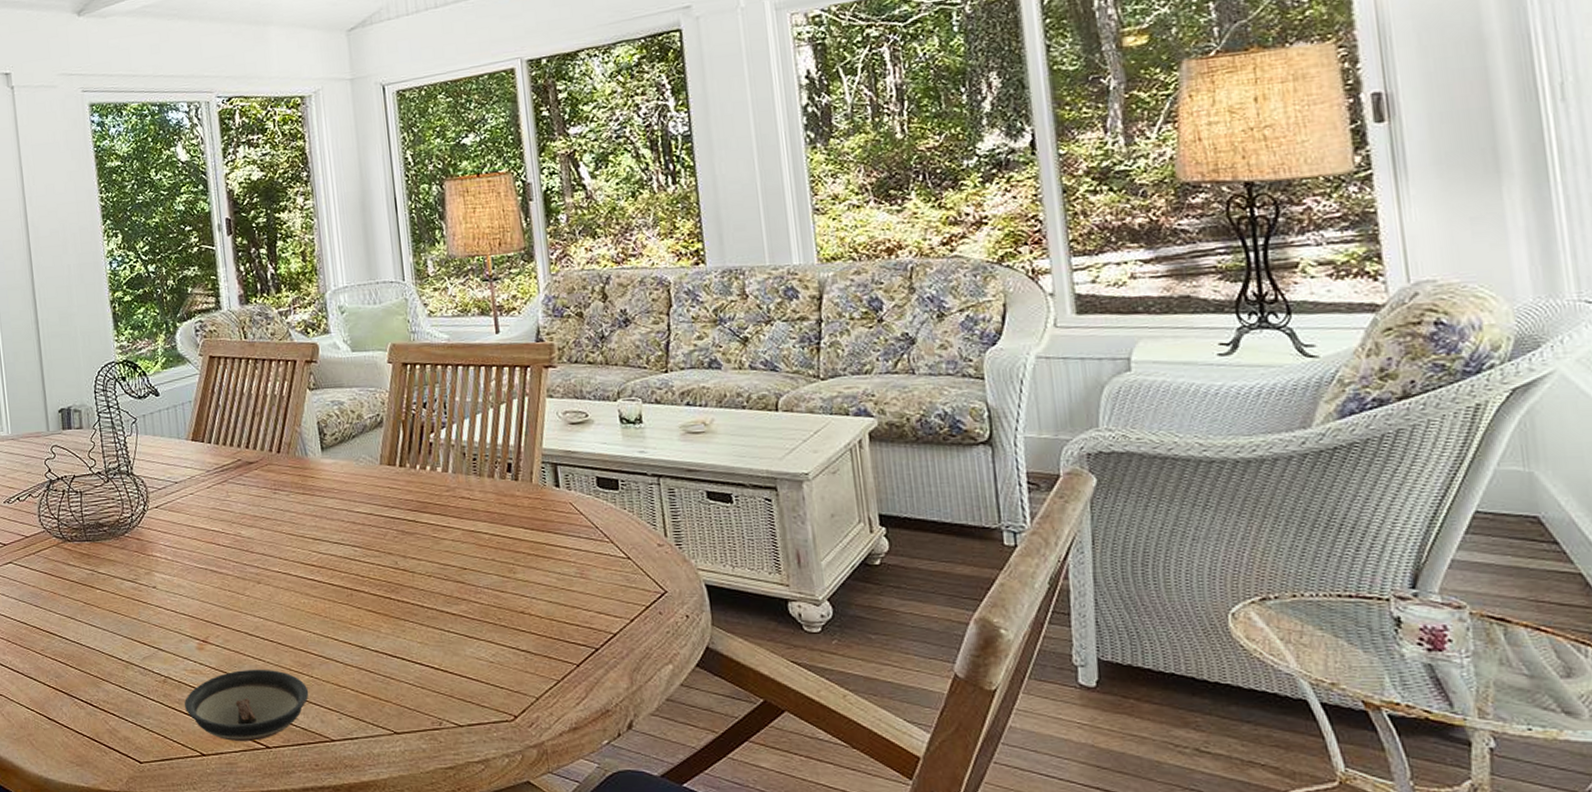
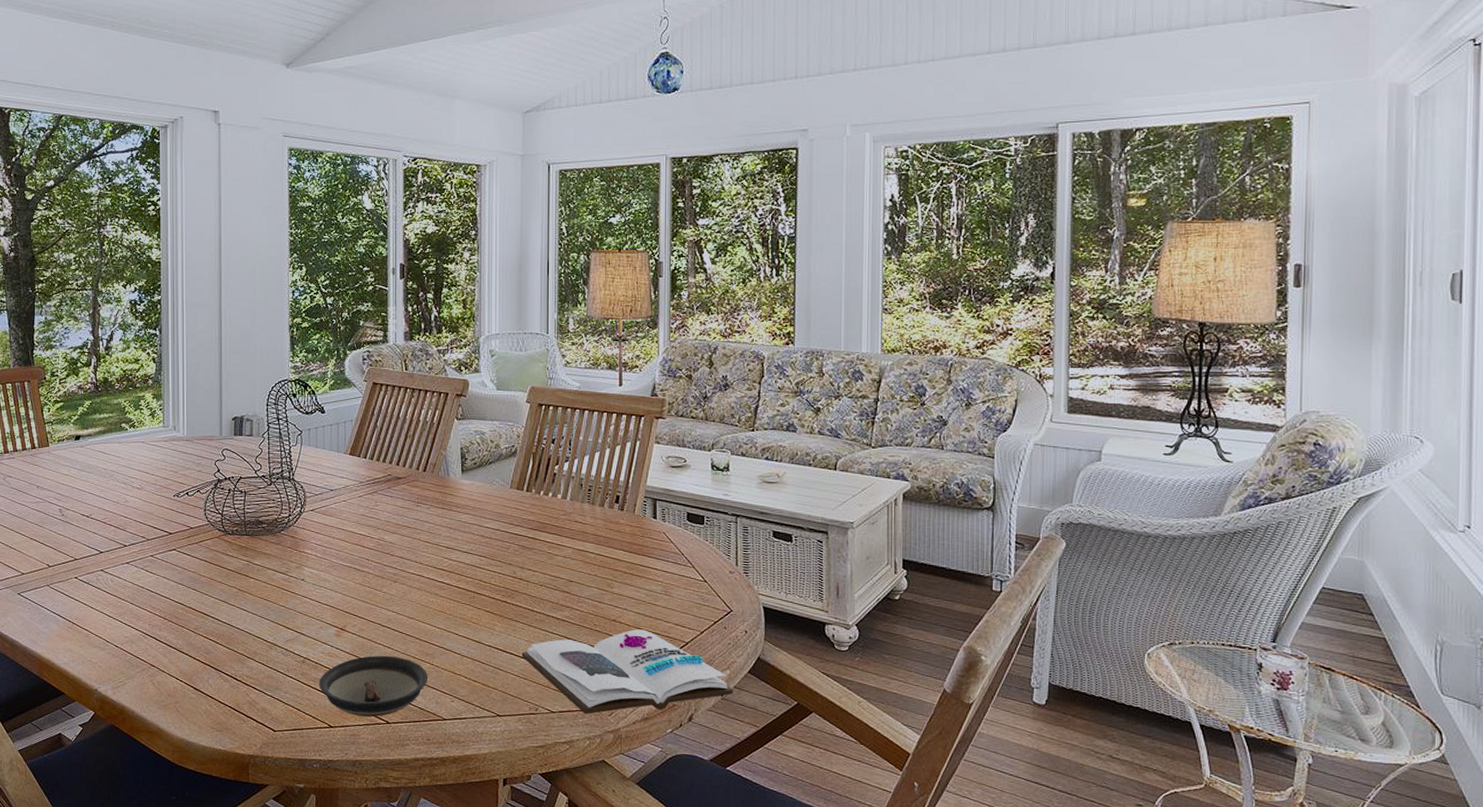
book: none [415,621,681,726] -> present [521,629,734,714]

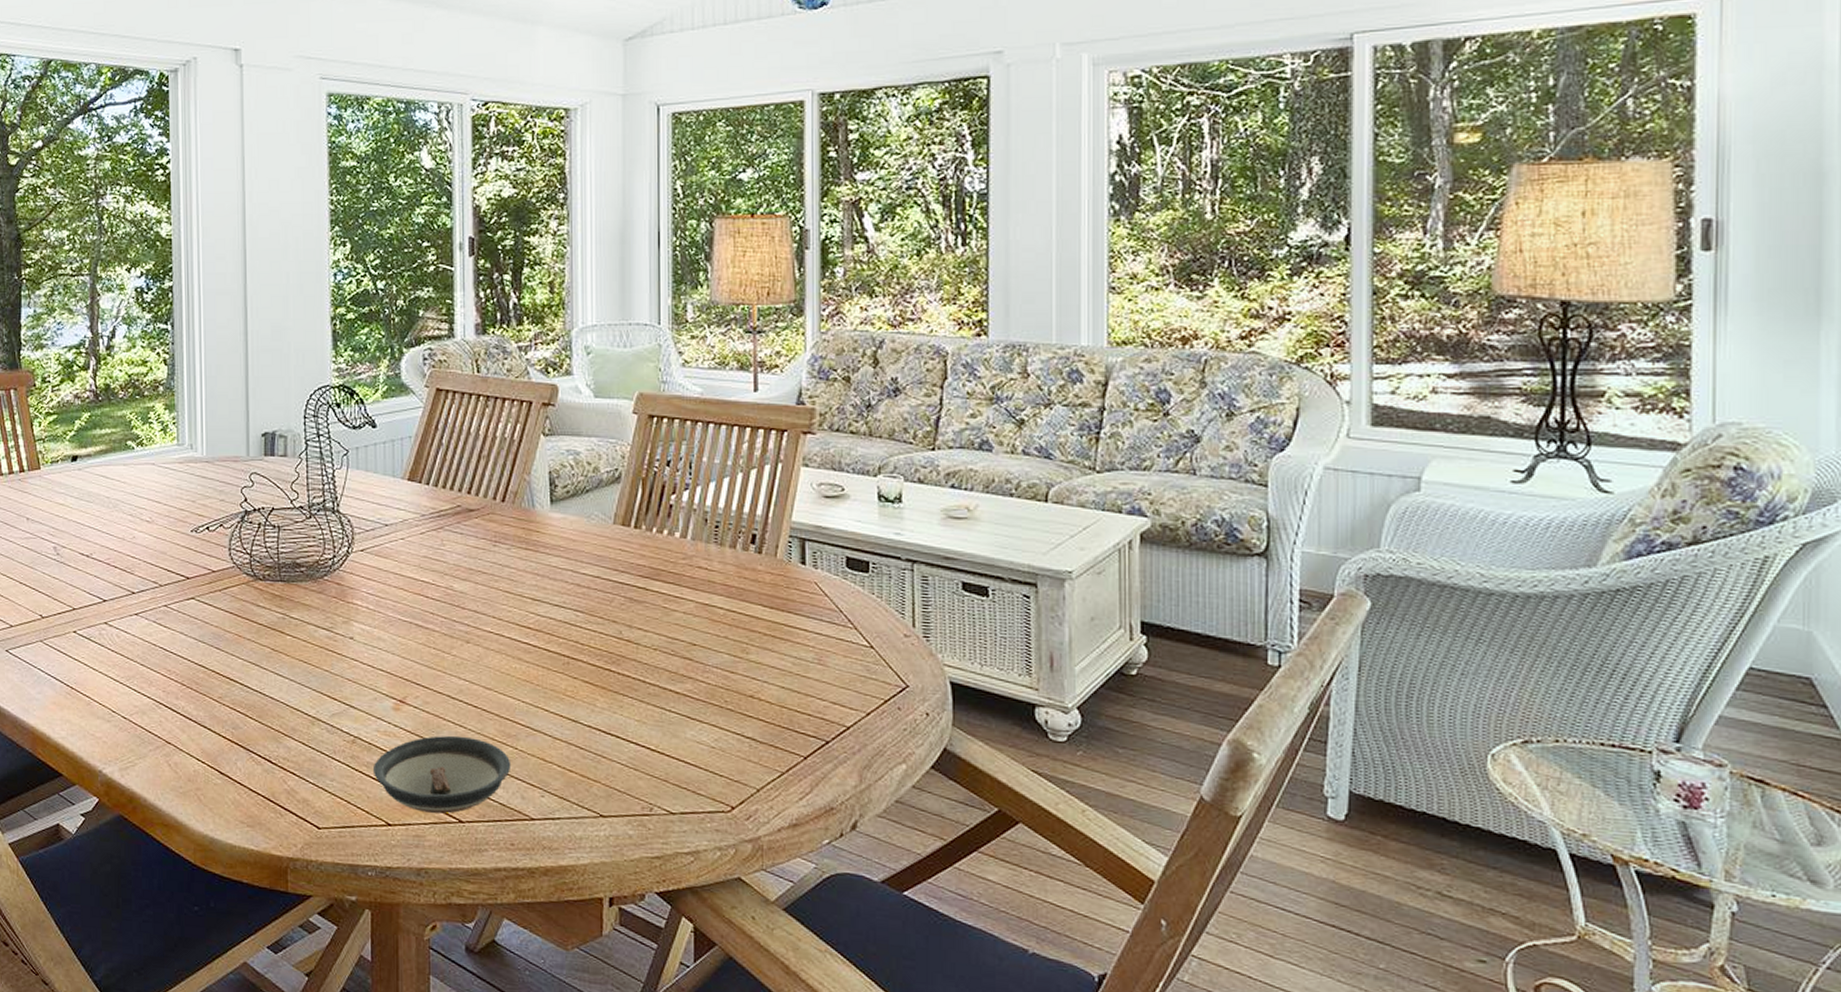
book: present [521,629,734,714] -> none [631,708,912,817]

